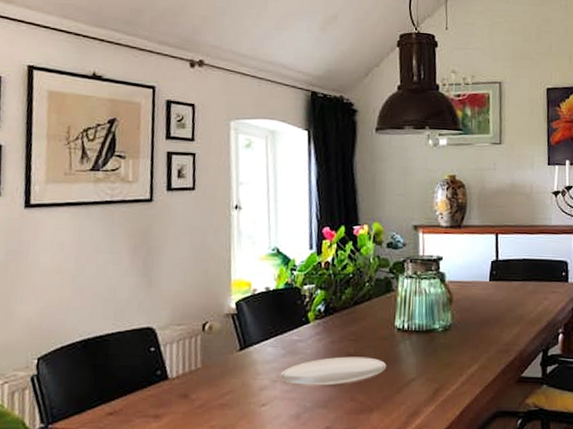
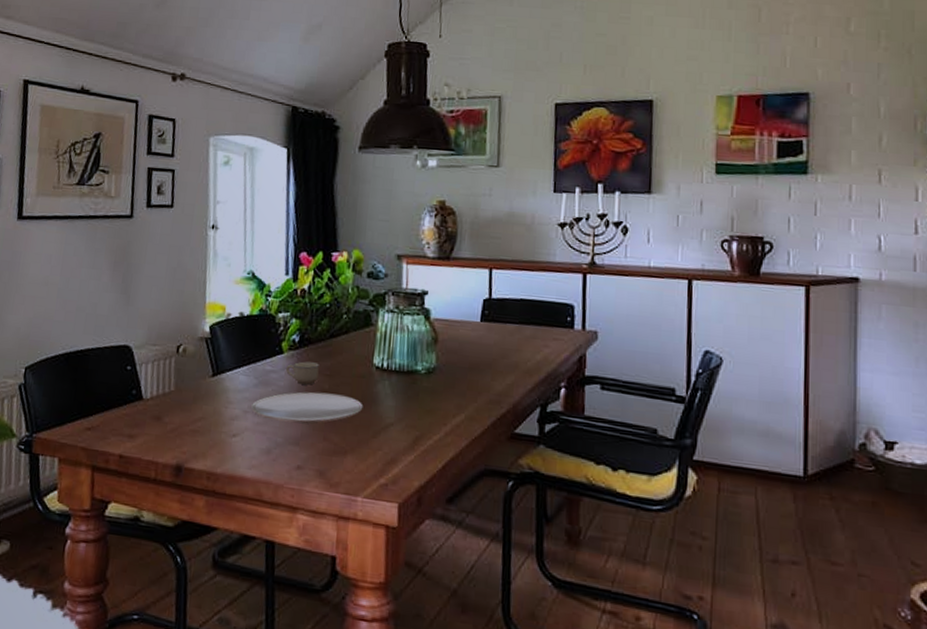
cup: none [313,329,345,351] -> present [286,361,320,385]

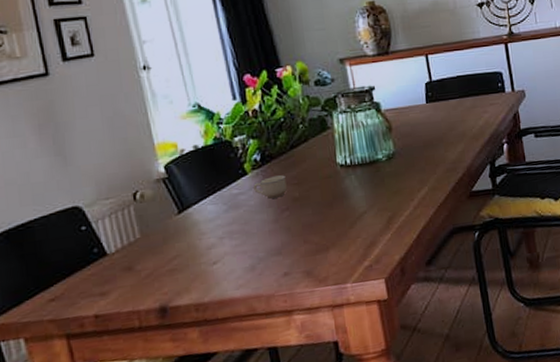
plate: present [251,392,364,424] -> none [226,198,336,239]

